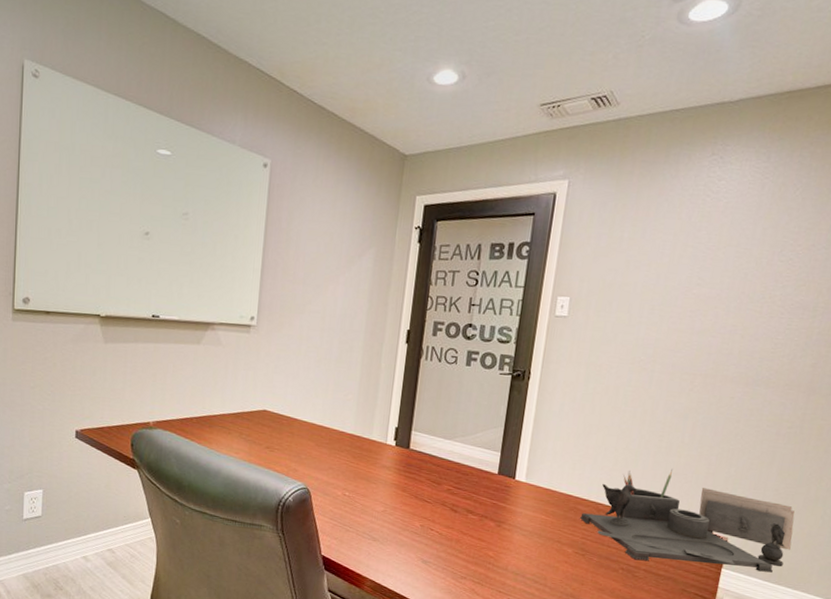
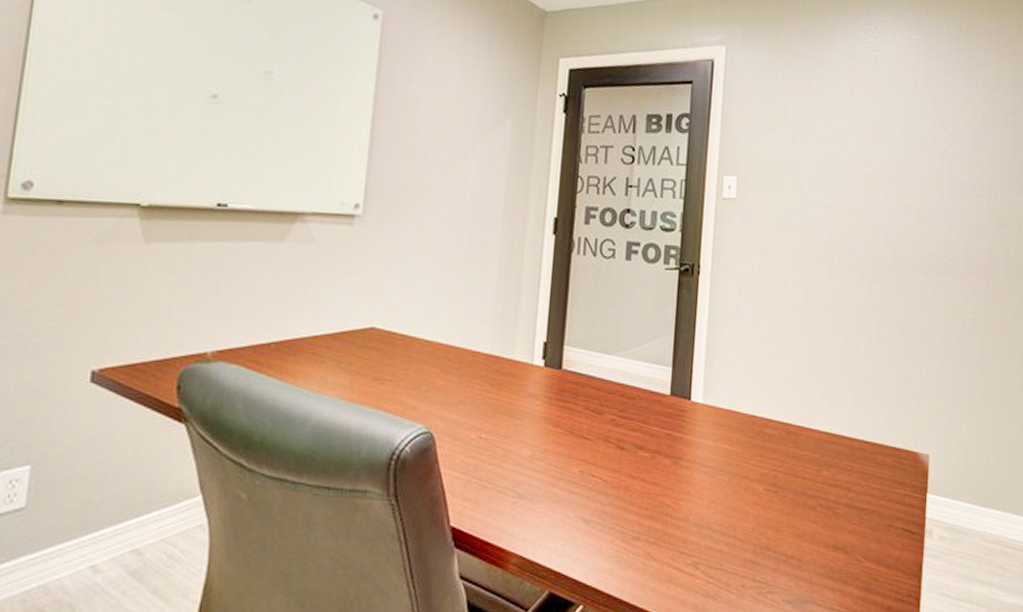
desk organizer: present [580,469,795,573] -> none [768,375,993,493]

